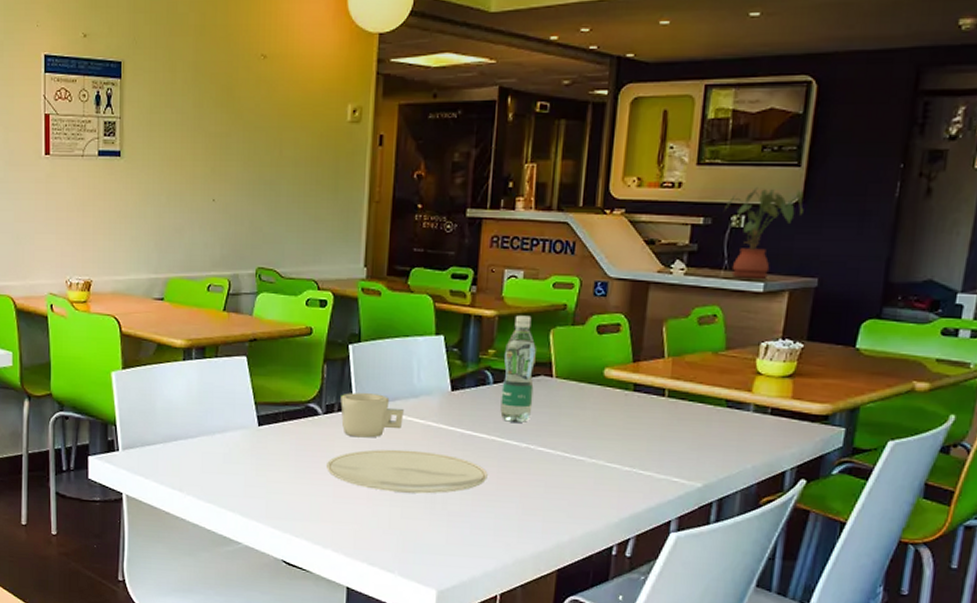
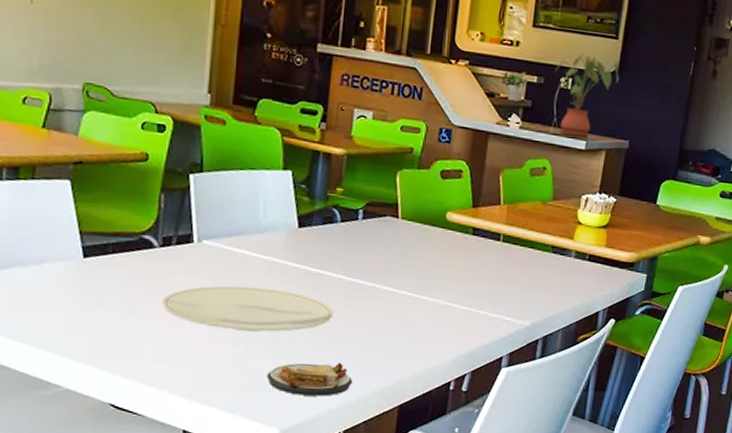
cup: present [340,393,404,438] -> none [179,225,248,274]
sandwich: none [424,524,509,559] -> present [267,362,353,397]
bottle: present [500,315,536,423] -> none [347,155,384,262]
potted plant: none [660,214,692,247] -> present [500,71,528,102]

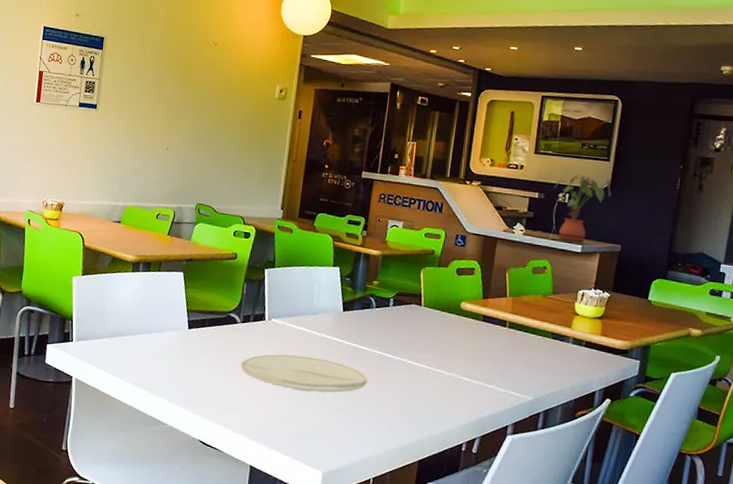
sandwich: present [267,362,353,397] -> none [315,419,382,448]
potted plant: present [500,71,528,102] -> none [506,189,530,214]

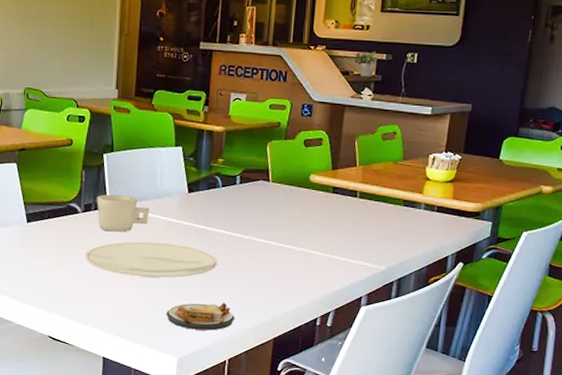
cup: none [255,307,305,345] -> present [97,194,149,232]
sandwich: none [315,419,382,448] -> present [166,302,235,331]
potted plant: none [506,189,530,214] -> present [353,51,378,77]
house plant: present [554,174,611,243] -> none [402,31,461,105]

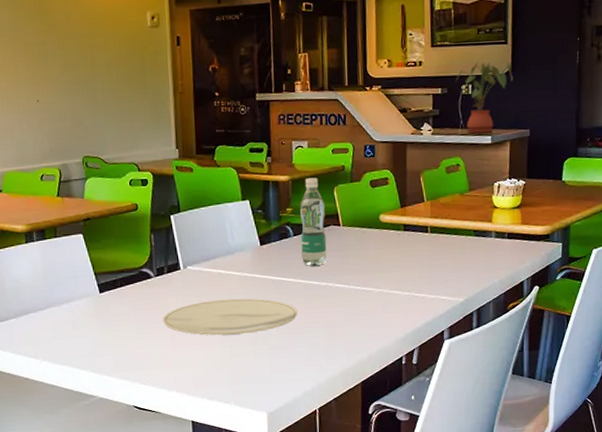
cup: present [97,194,149,232] -> none [168,254,224,293]
sandwich: present [166,302,235,331] -> none [251,351,321,383]
bottle: none [228,131,256,219] -> present [300,177,327,266]
potted plant: present [353,51,378,77] -> none [408,86,433,113]
house plant: none [402,31,461,105] -> present [456,62,513,134]

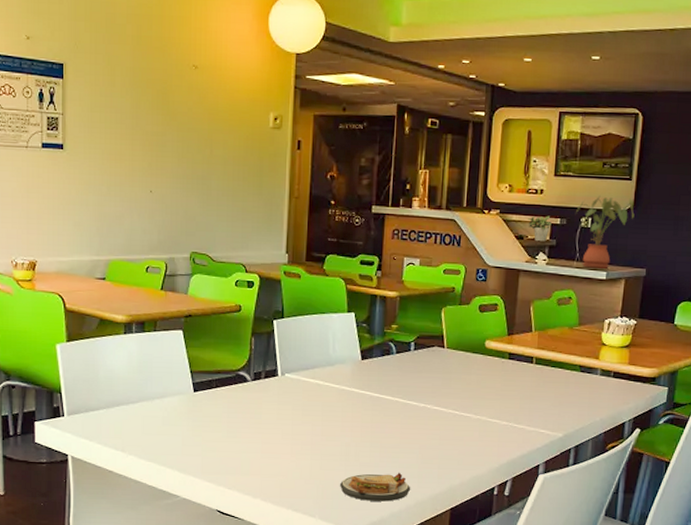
plate: present [162,298,298,336] -> none [254,410,393,448]
sandwich: none [251,351,321,383] -> present [340,472,411,502]
bottle: present [300,177,327,266] -> none [402,296,431,386]
potted plant: none [408,86,433,113] -> present [527,215,552,242]

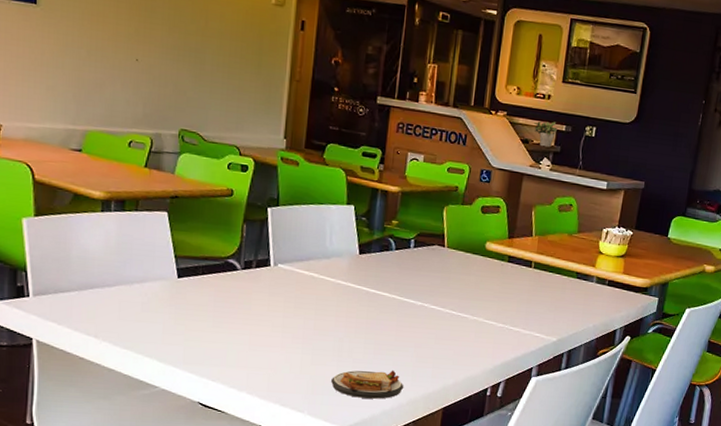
house plant: present [576,196,635,270] -> none [581,106,638,179]

